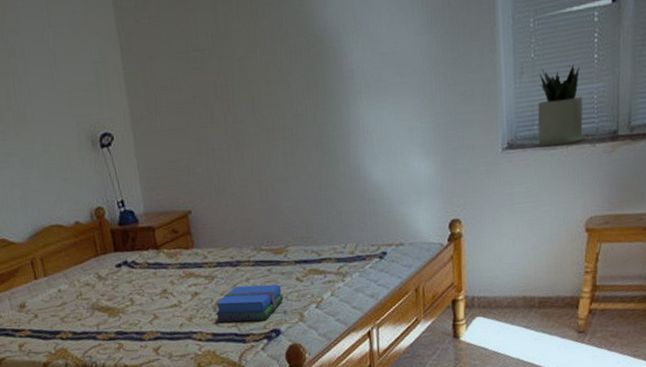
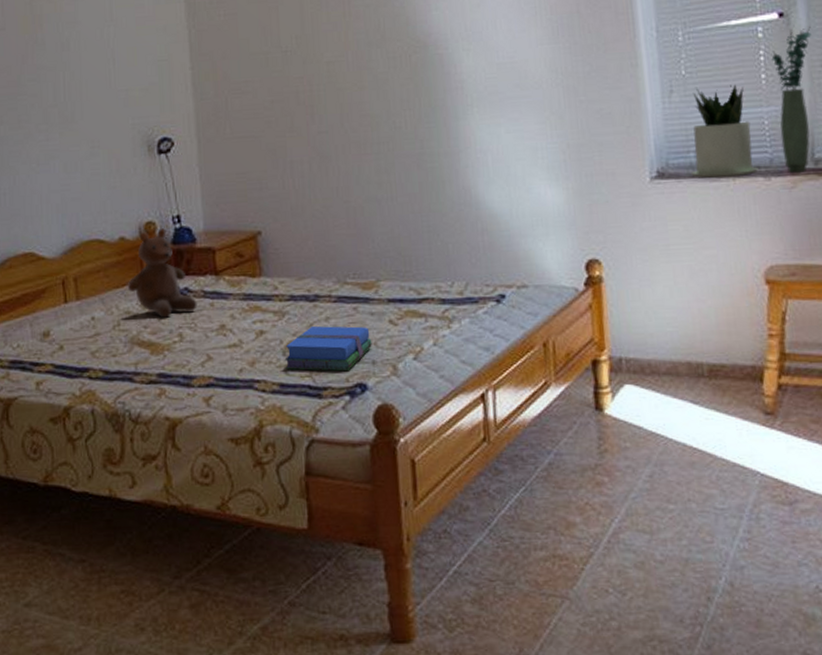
teddy bear: none [85,212,143,287] -> present [127,228,197,318]
vase: none [603,9,637,140] -> present [771,25,812,174]

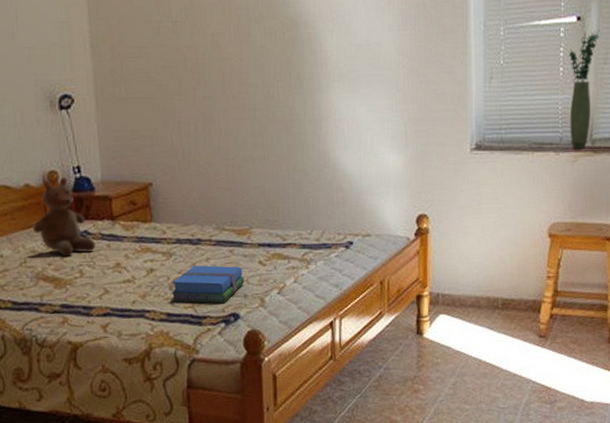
planter: present [691,84,760,179] -> none [501,75,552,152]

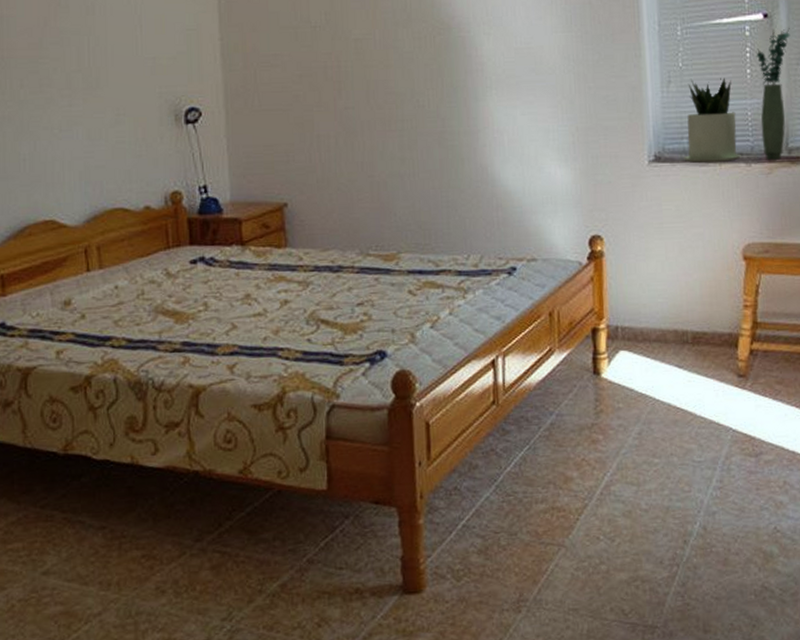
teddy bear: present [32,177,96,257] -> none [152,198,223,287]
books: present [171,265,244,303] -> none [308,296,392,339]
planter: none [501,75,552,152] -> present [684,77,742,164]

